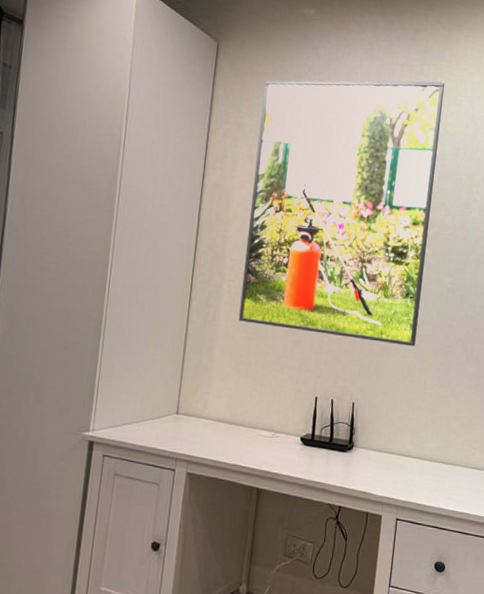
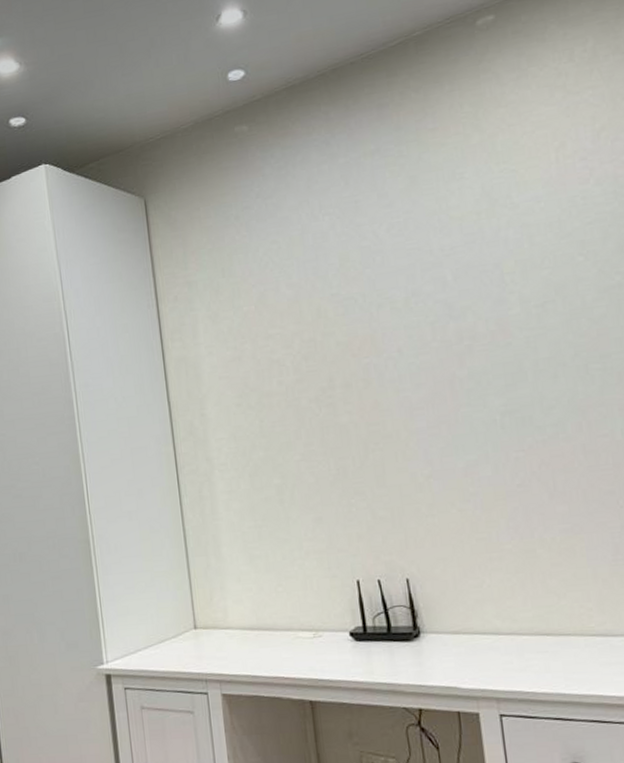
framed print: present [238,80,445,347] -> none [208,158,473,509]

